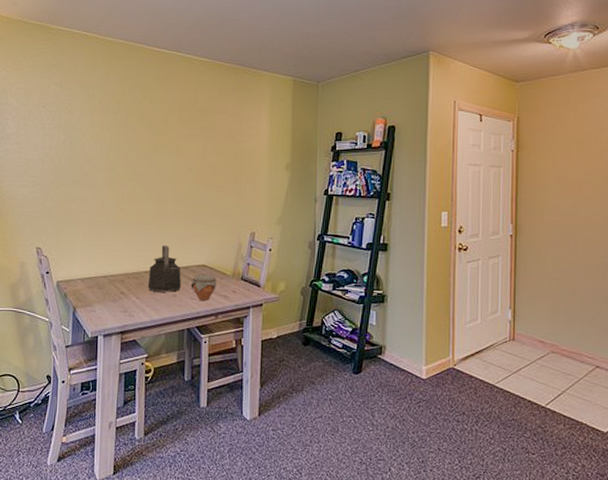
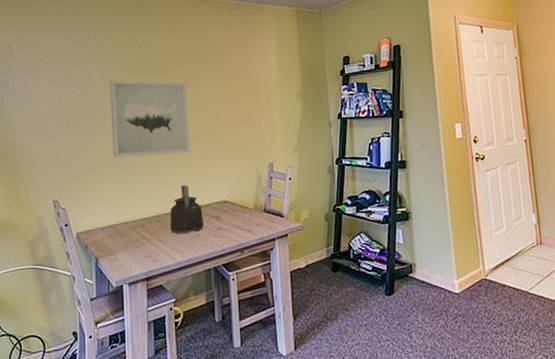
wall art: none [97,134,176,214] -> present [109,80,190,158]
jar: present [190,275,217,301] -> none [213,210,240,238]

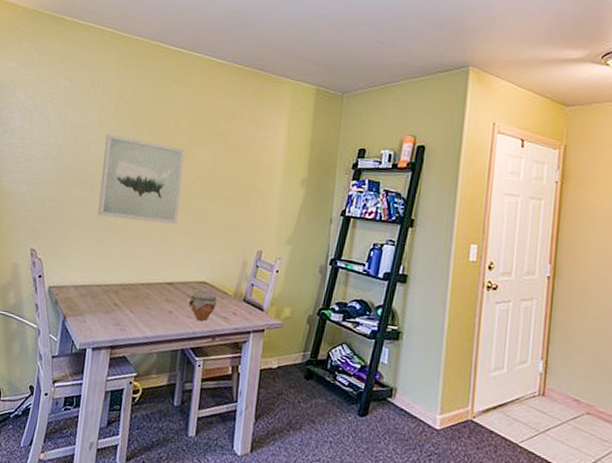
kettle: present [169,184,203,233] -> none [143,256,180,309]
jar: none [213,210,240,238] -> present [188,292,217,321]

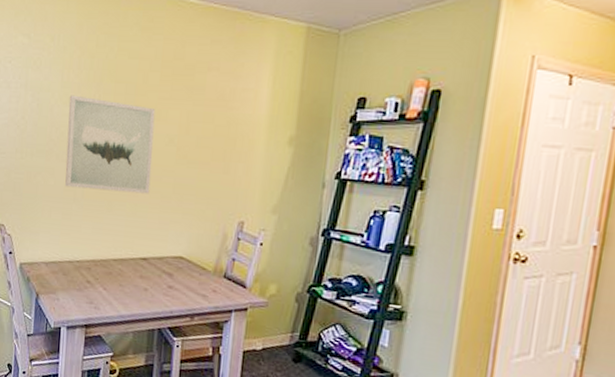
jar: present [188,292,217,321] -> none [164,267,195,299]

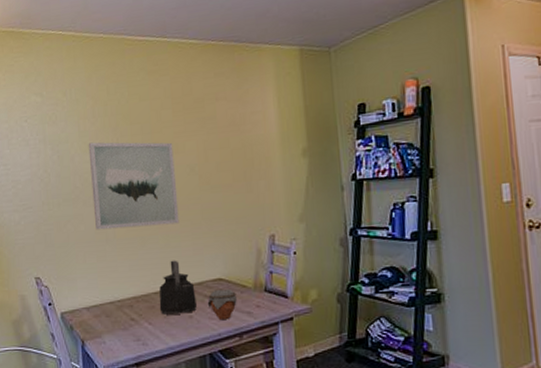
kettle: none [116,230,155,286] -> present [159,260,197,315]
jar: none [164,267,195,299] -> present [207,289,237,321]

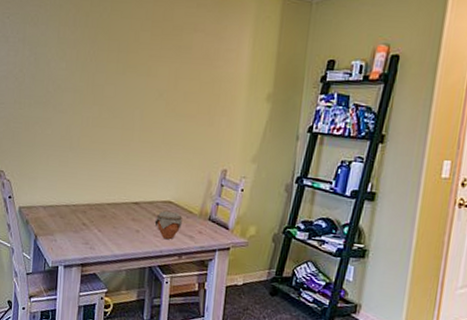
wall art: present [88,142,180,230] -> none [61,50,146,144]
kettle: present [159,260,197,315] -> none [110,176,146,228]

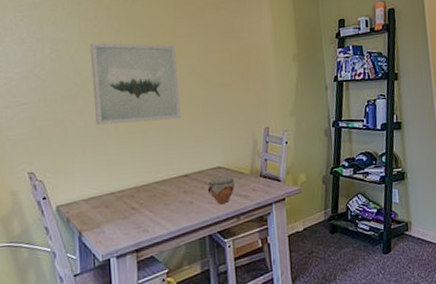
wall art: none [61,50,146,144] -> present [89,42,181,125]

